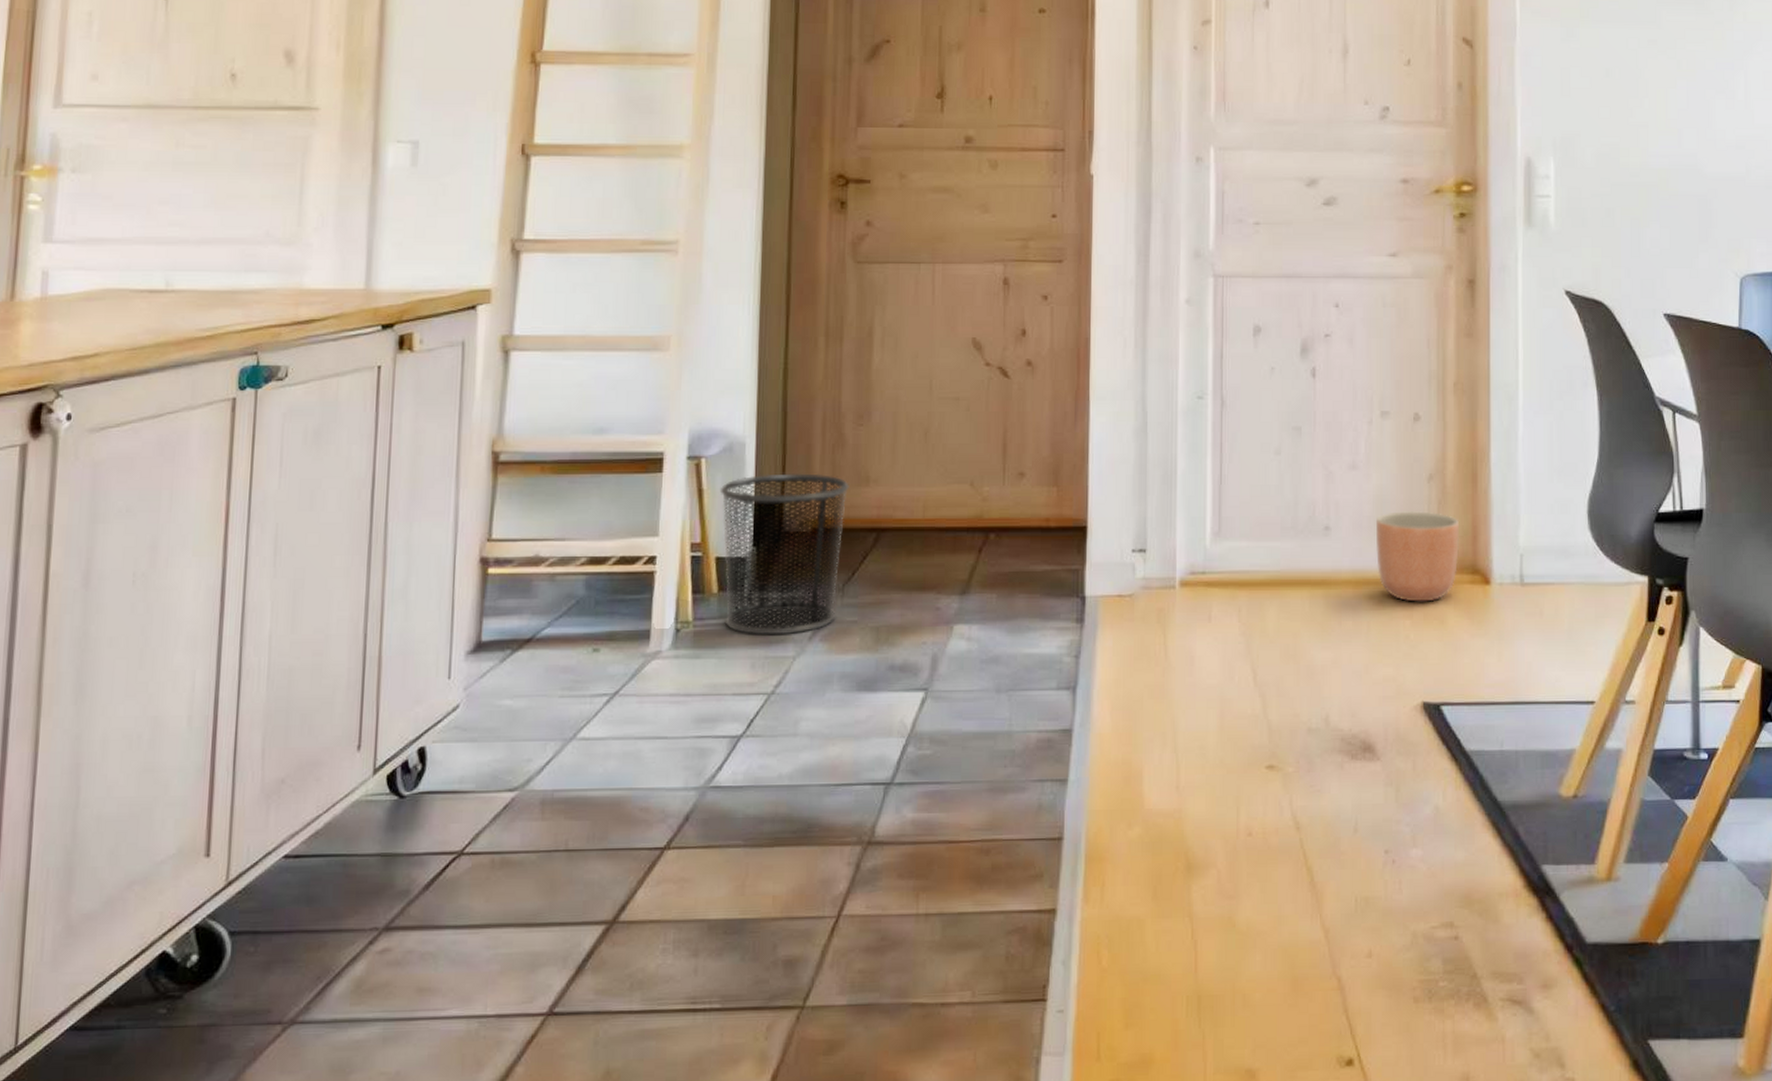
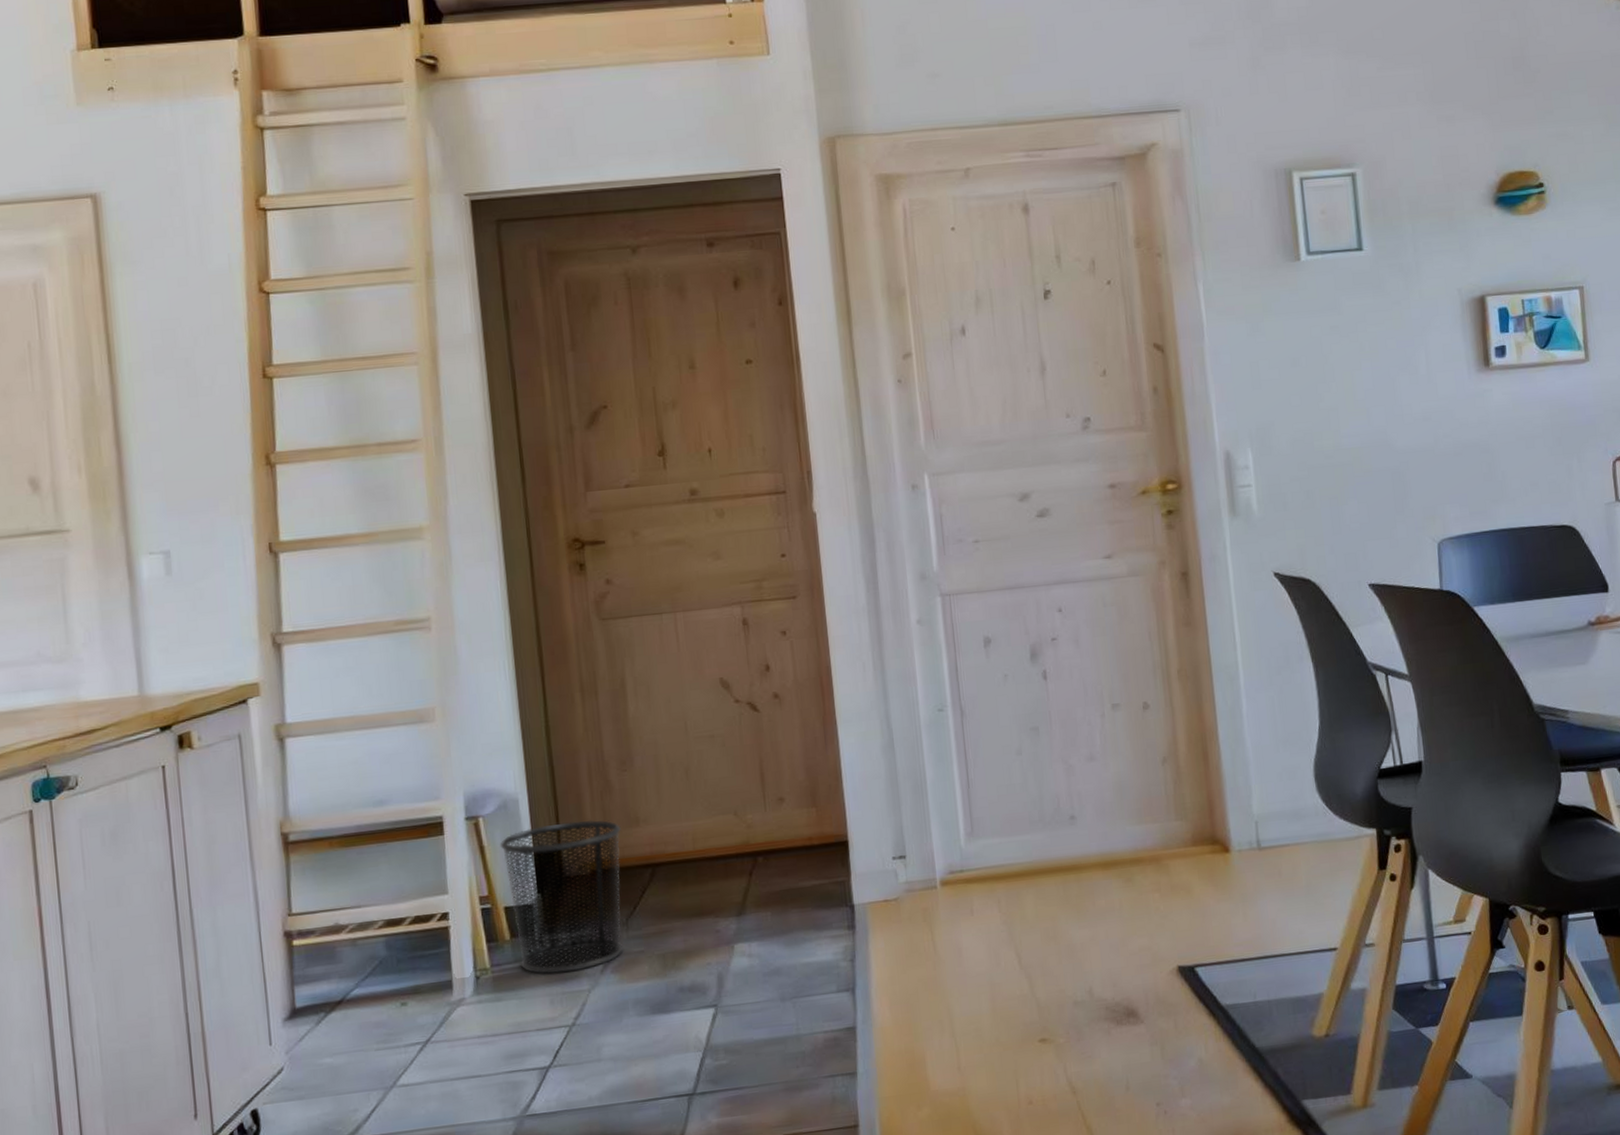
planter: present [1376,511,1460,602] -> none [1117,791,1198,877]

